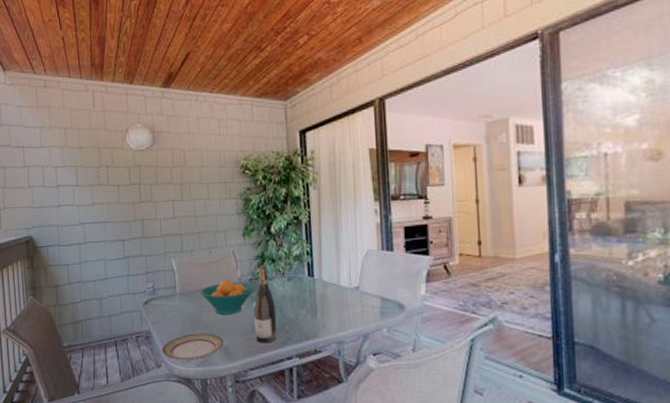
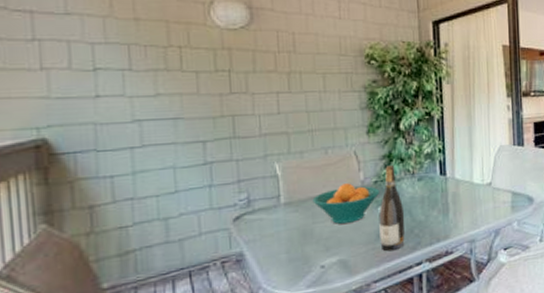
plate: present [161,333,224,360] -> none [258,247,342,283]

